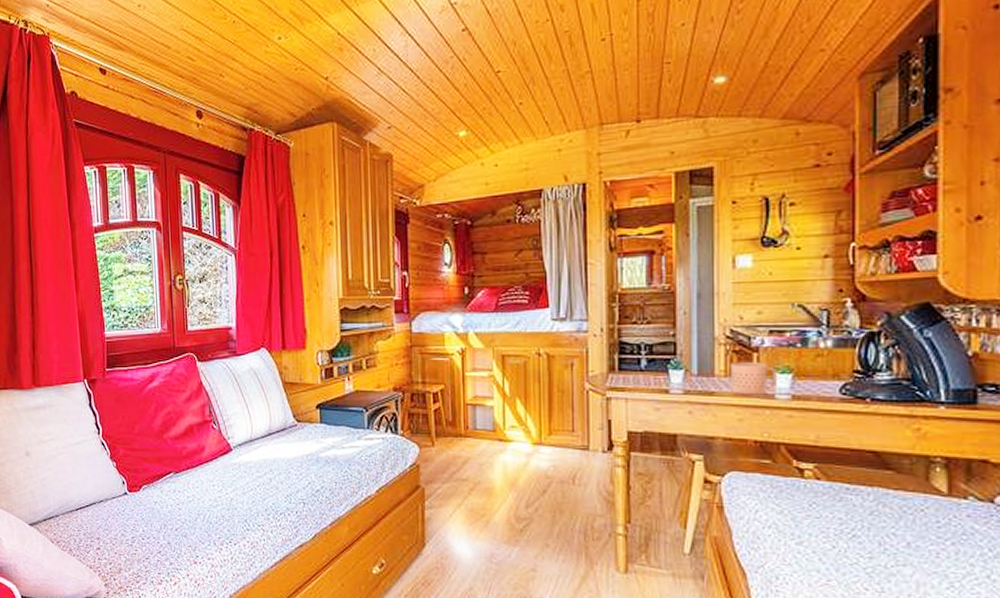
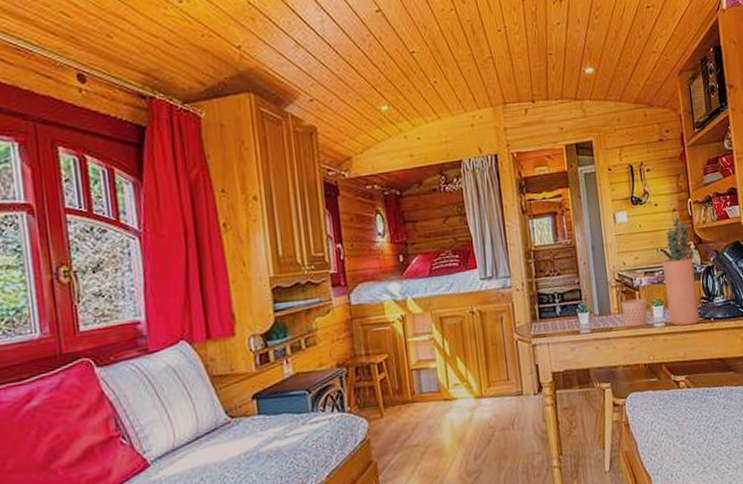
vase: none [799,260,847,403] -> present [663,213,699,327]

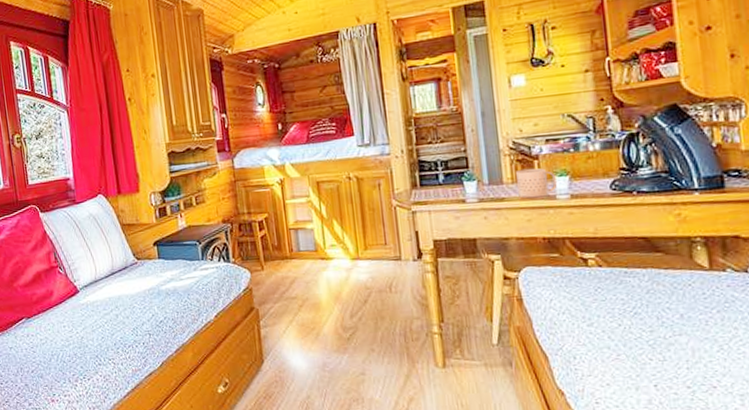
vase: present [663,213,699,327] -> none [570,74,617,200]

